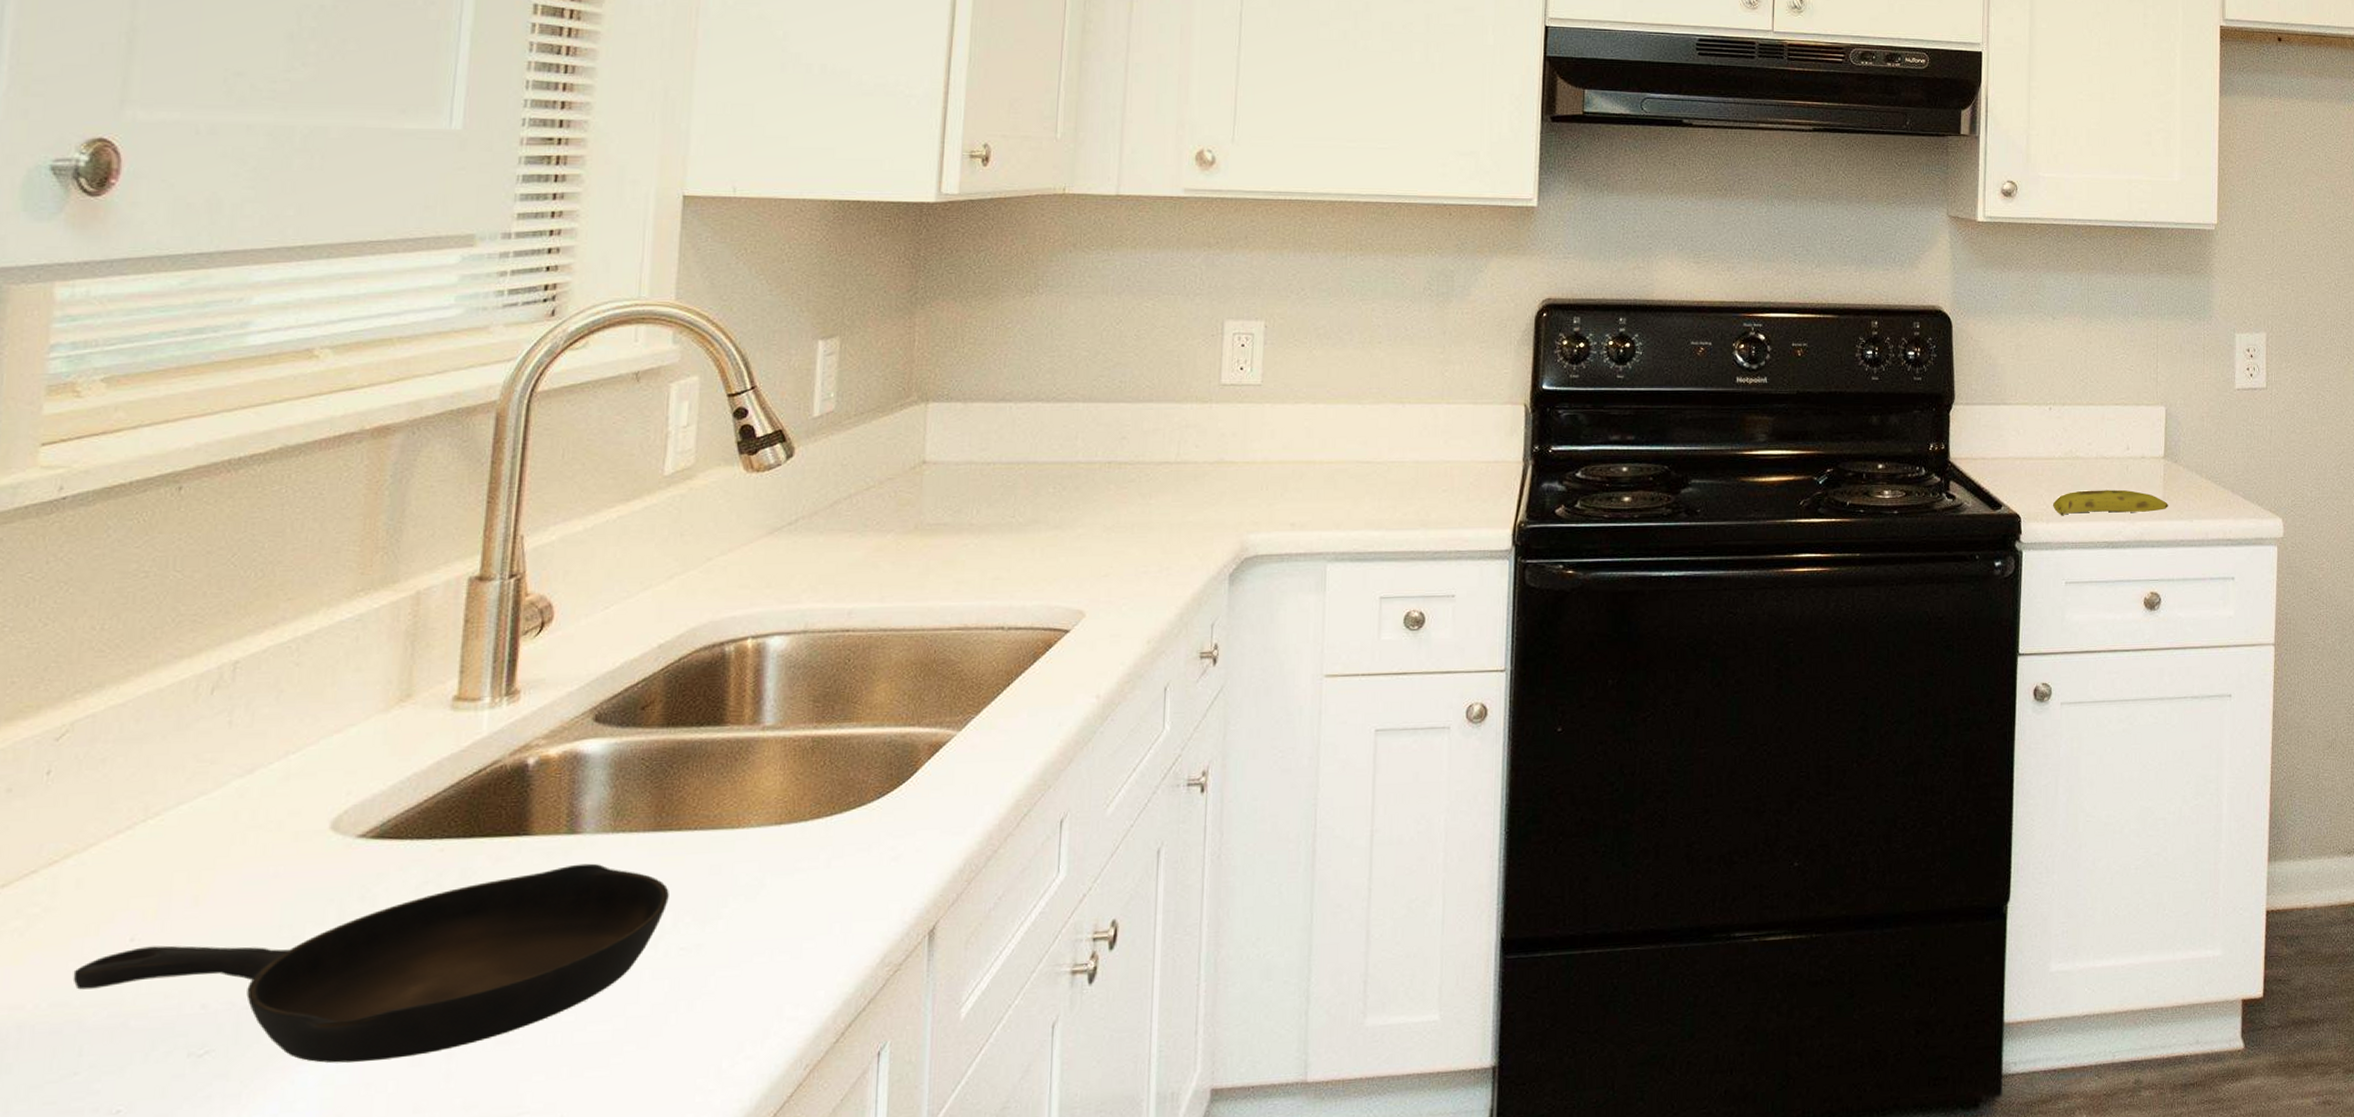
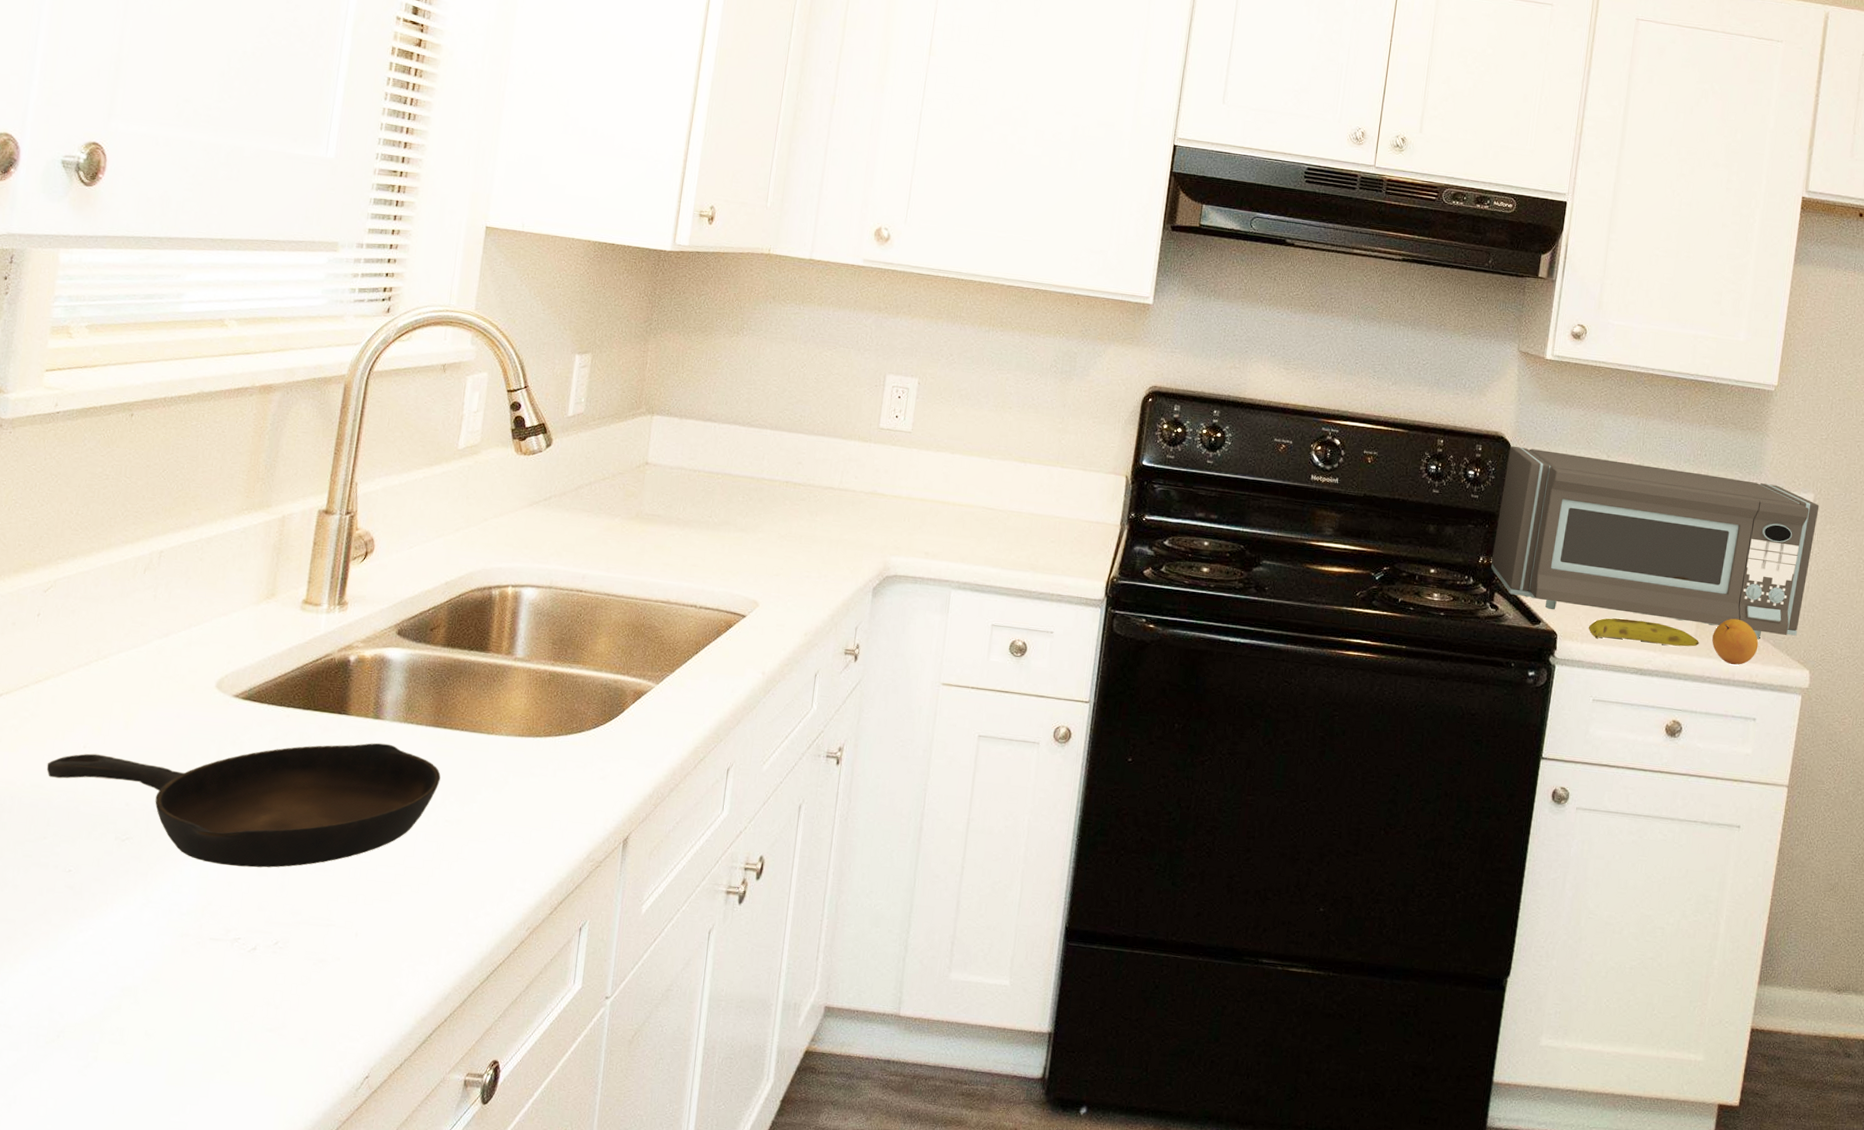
microwave: none [1943,318,2273,493] -> present [1491,445,1820,640]
fruit: none [2181,474,2228,523] -> present [1712,618,1759,665]

